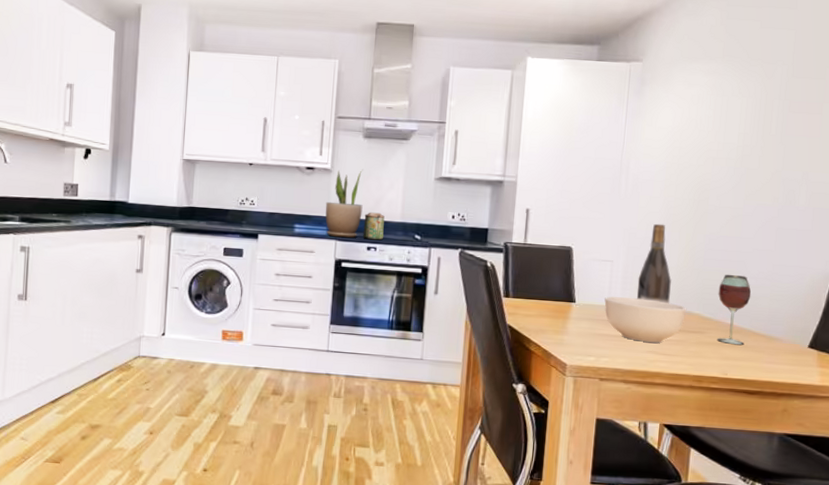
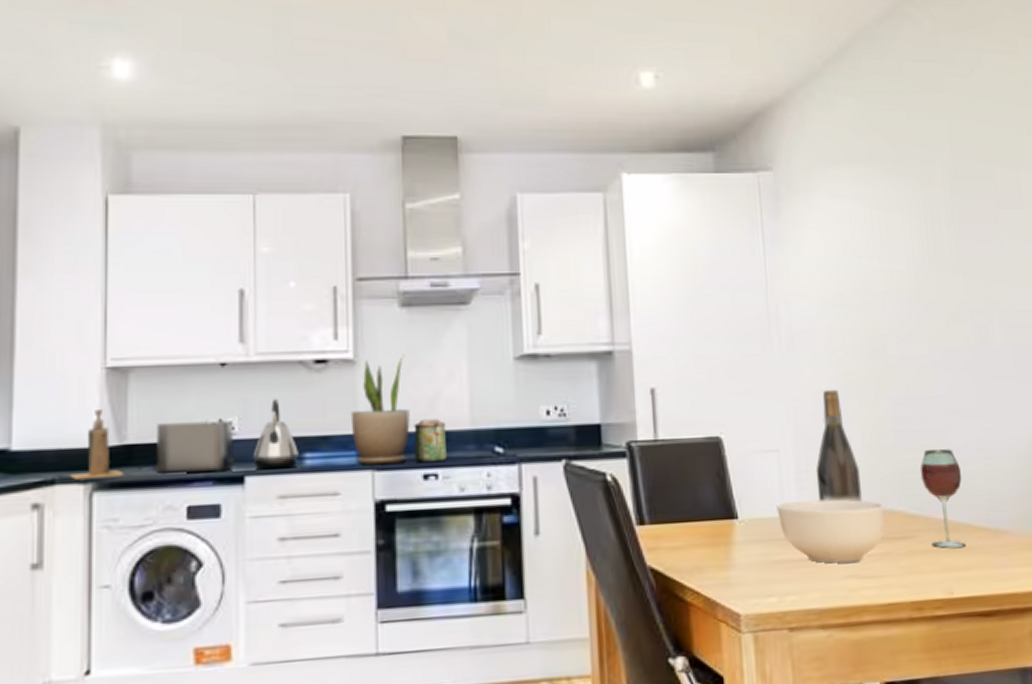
soap dispenser: none [159,183,190,226] -> present [69,408,125,480]
toaster: none [207,196,255,230] -> present [155,420,236,475]
kettle: none [264,188,292,233] -> present [252,398,299,470]

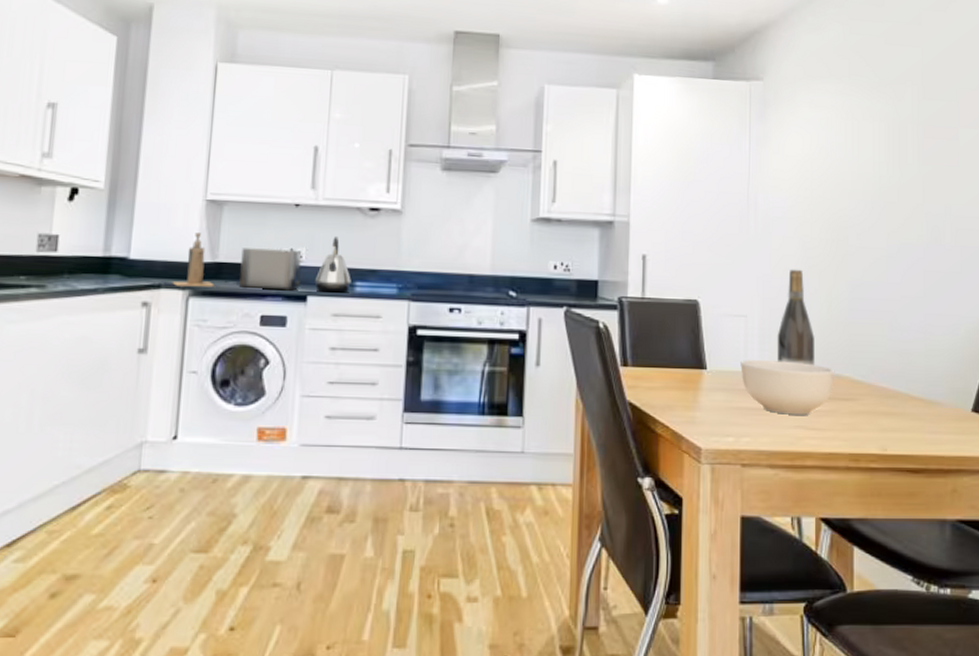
potted plant: present [350,355,410,466] -> none [394,210,443,298]
canister: present [414,418,448,463] -> none [443,263,471,299]
wineglass: present [920,448,967,549] -> none [868,327,904,413]

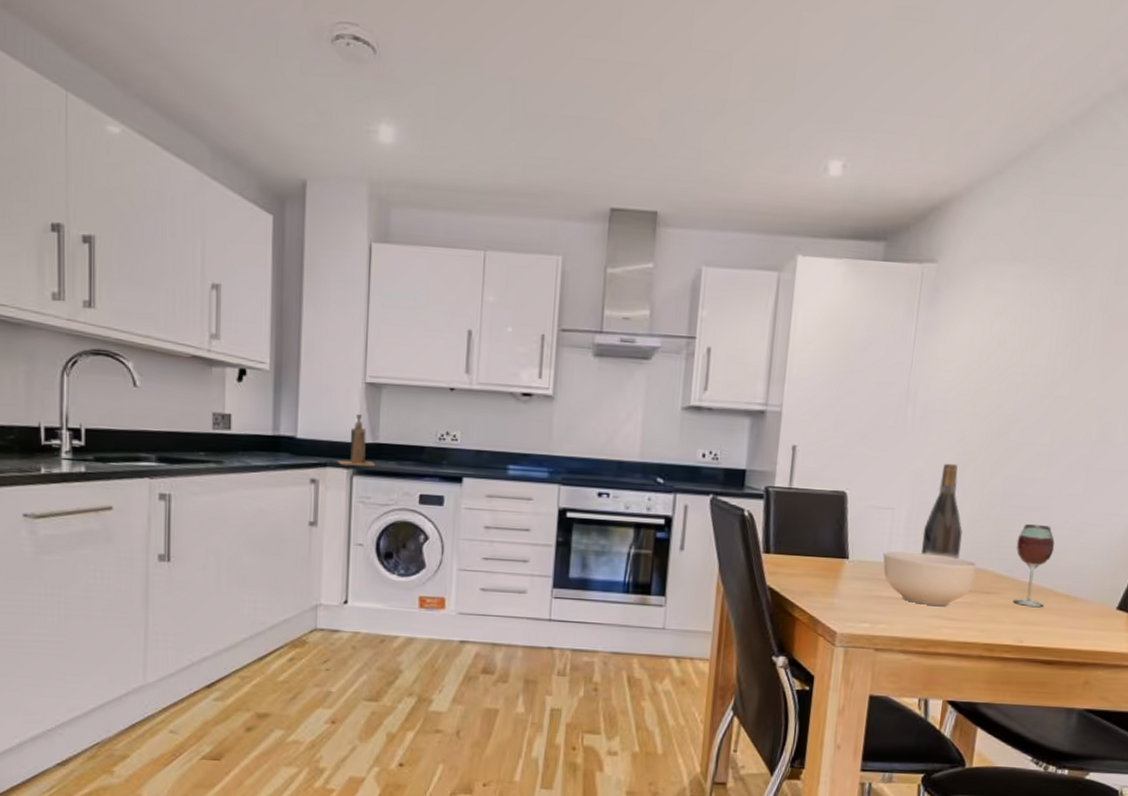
toaster: present [238,248,303,291] -> none [398,430,458,472]
kettle: present [314,235,351,293] -> none [469,420,504,476]
wineglass: none [868,327,904,413] -> present [1012,523,1055,608]

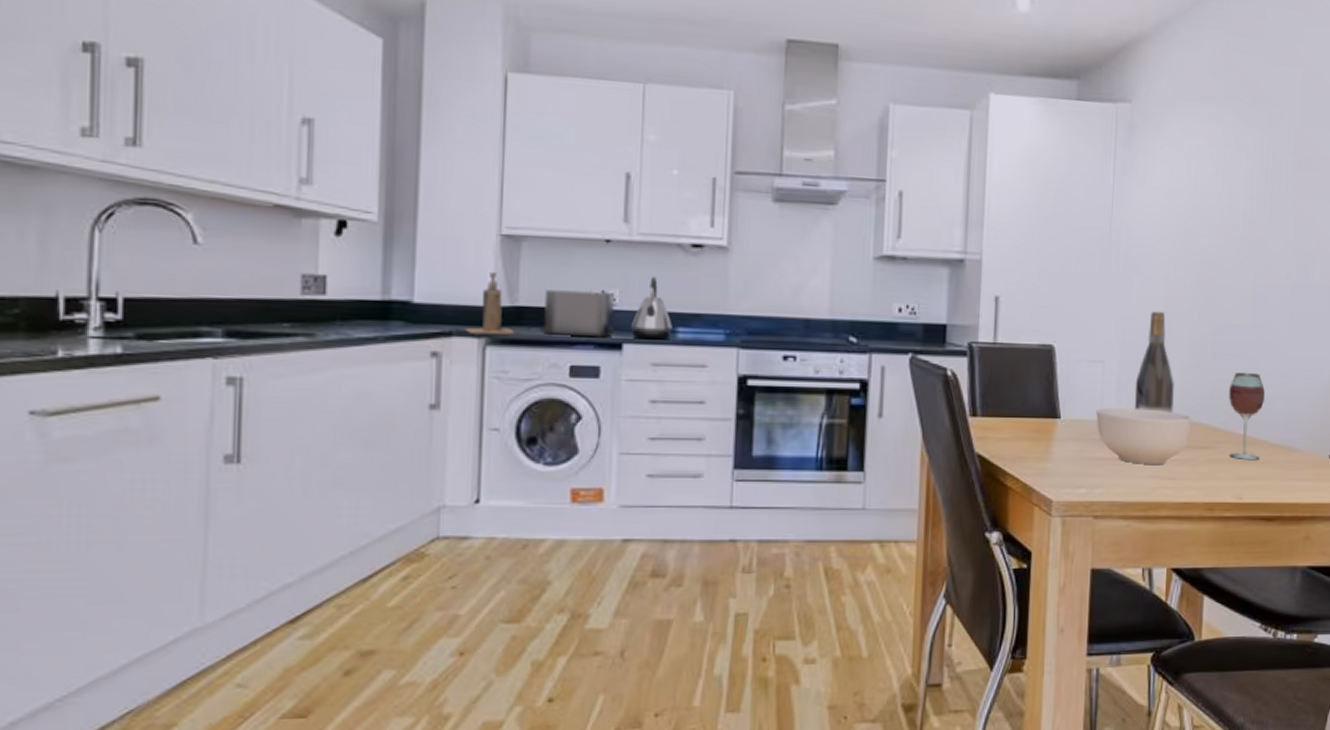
toaster: none [398,430,458,472] -> present [542,290,617,338]
kettle: none [469,420,504,476] -> present [630,275,672,340]

